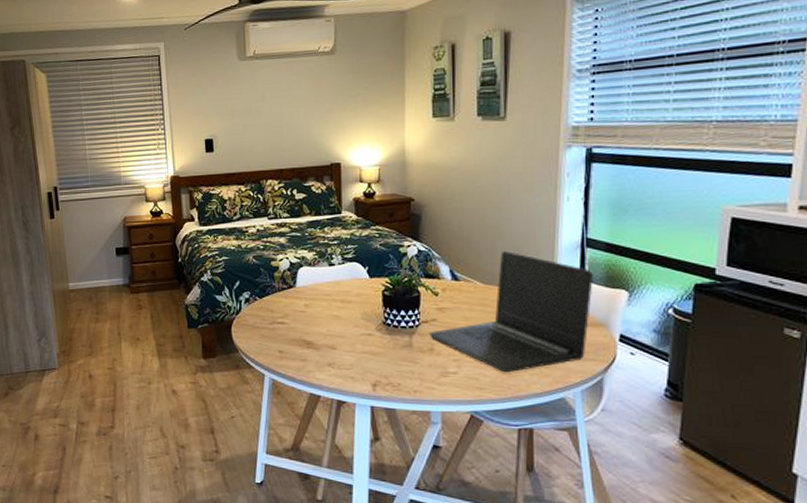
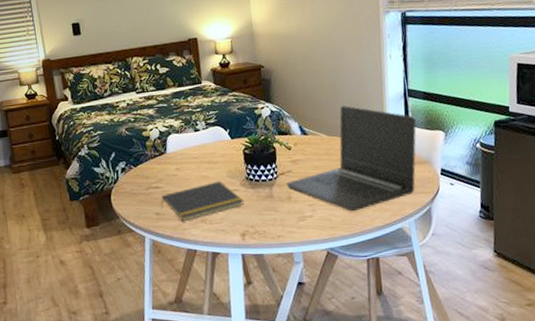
notepad: none [286,322,379,363] -> present [161,180,245,221]

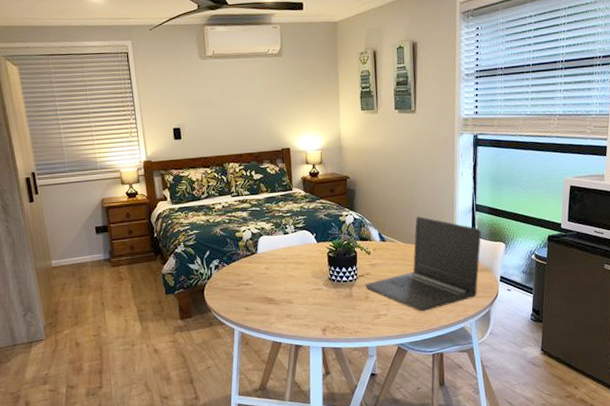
notepad: present [161,180,245,221] -> none [251,280,327,316]

